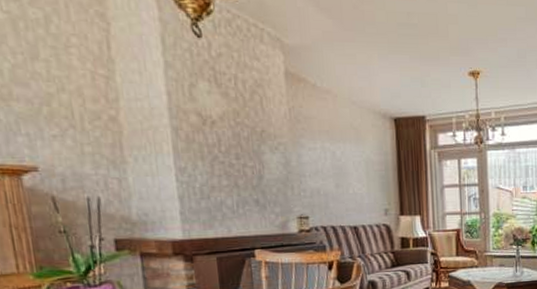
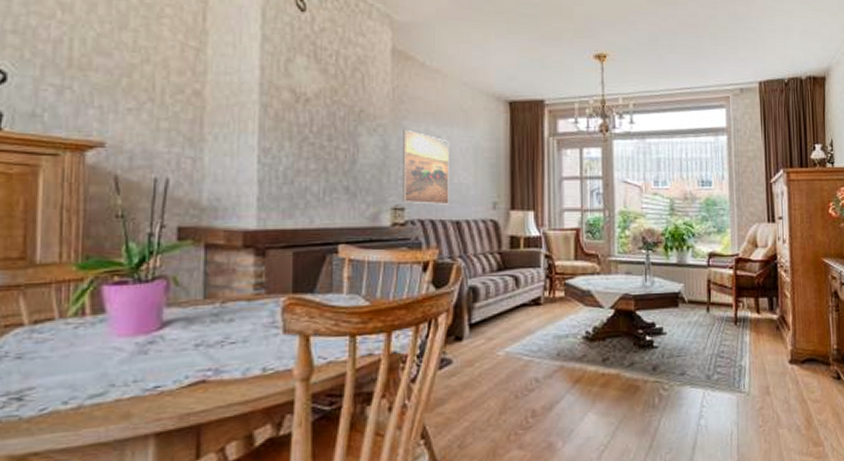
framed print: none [301,146,347,213] -> present [403,129,449,205]

